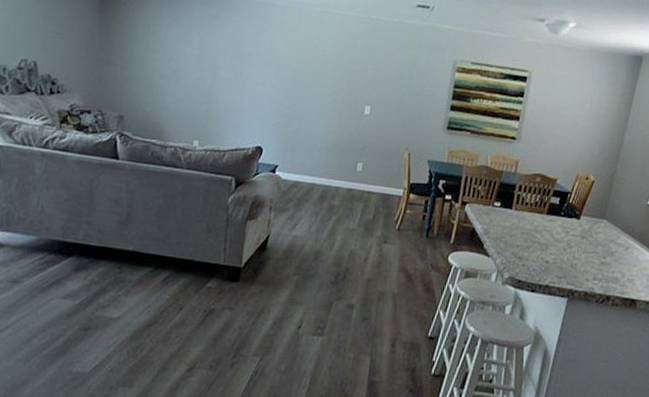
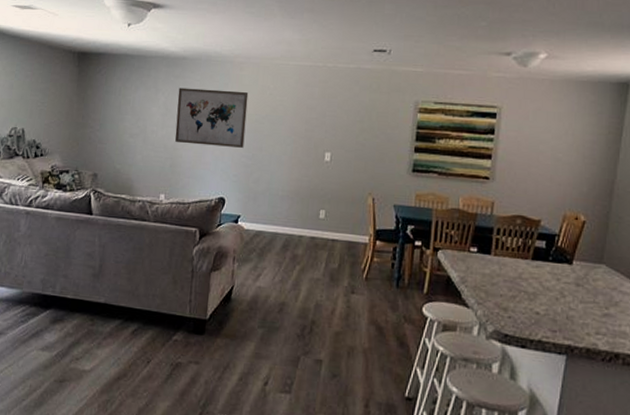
wall art: none [210,28,290,97] -> present [175,87,249,148]

